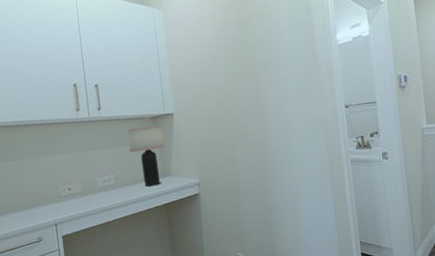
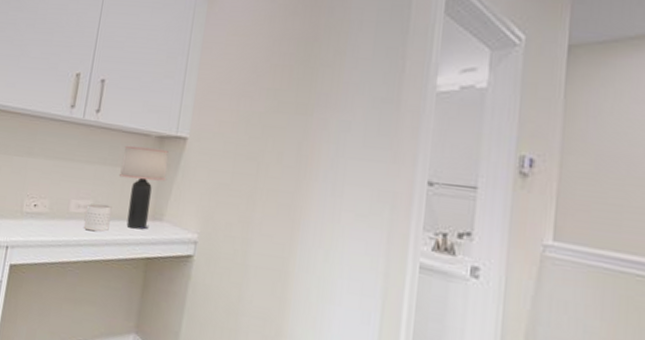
mug: none [110,174,133,197] -> present [83,203,113,232]

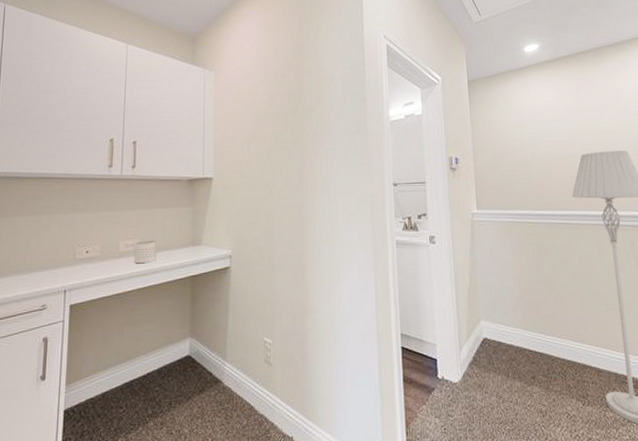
table lamp: present [118,145,168,230] -> none [159,189,199,255]

